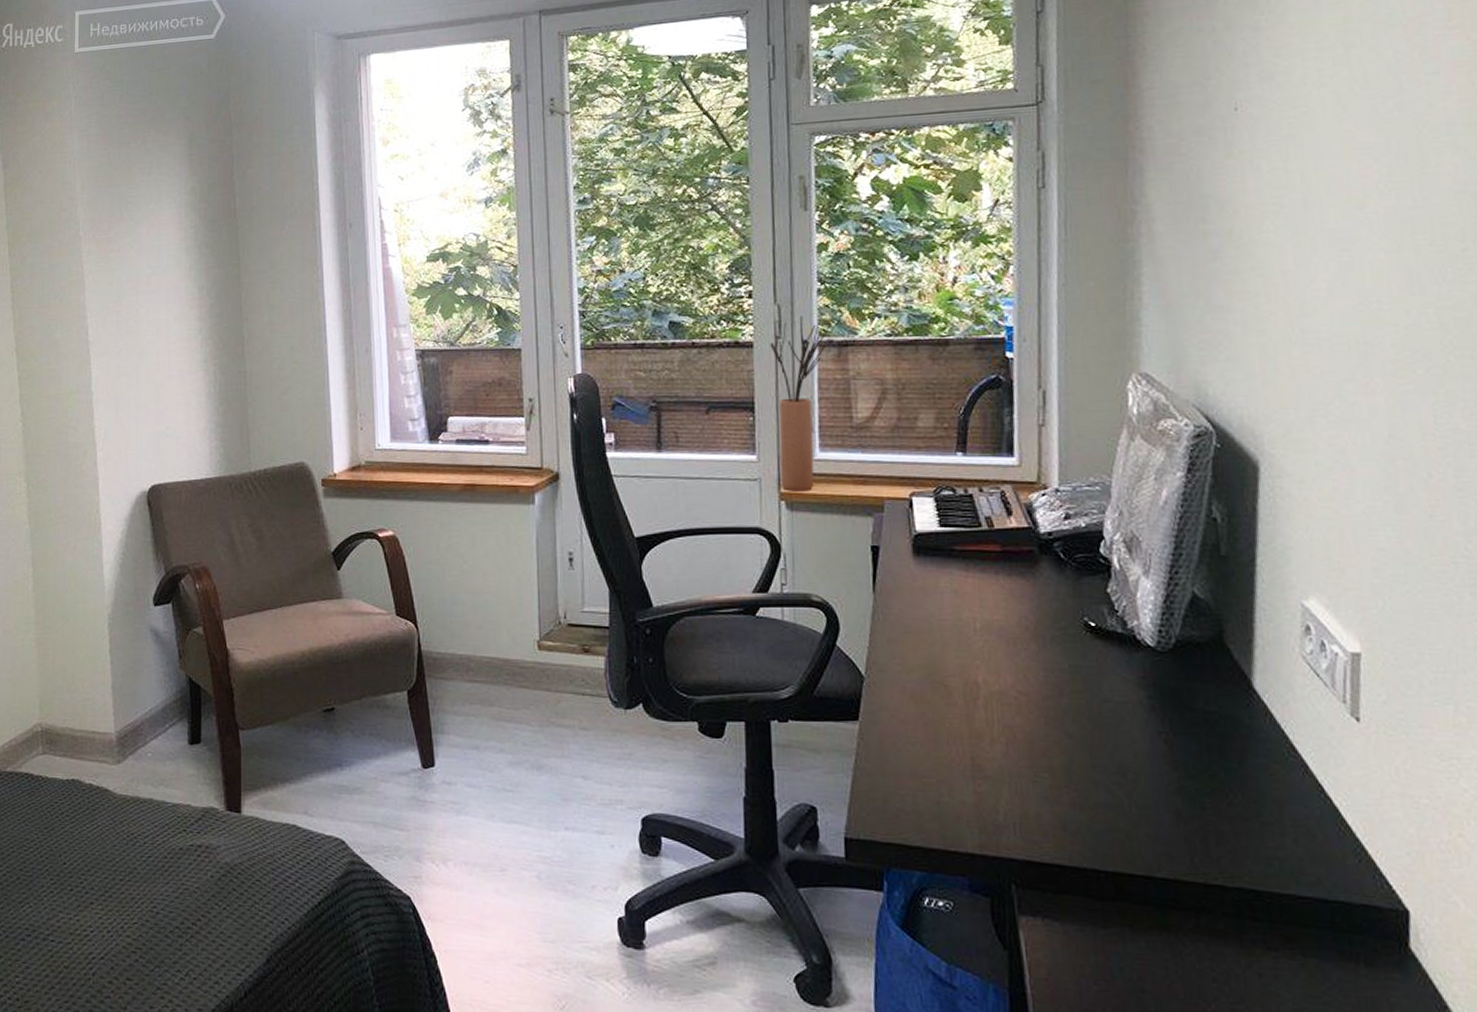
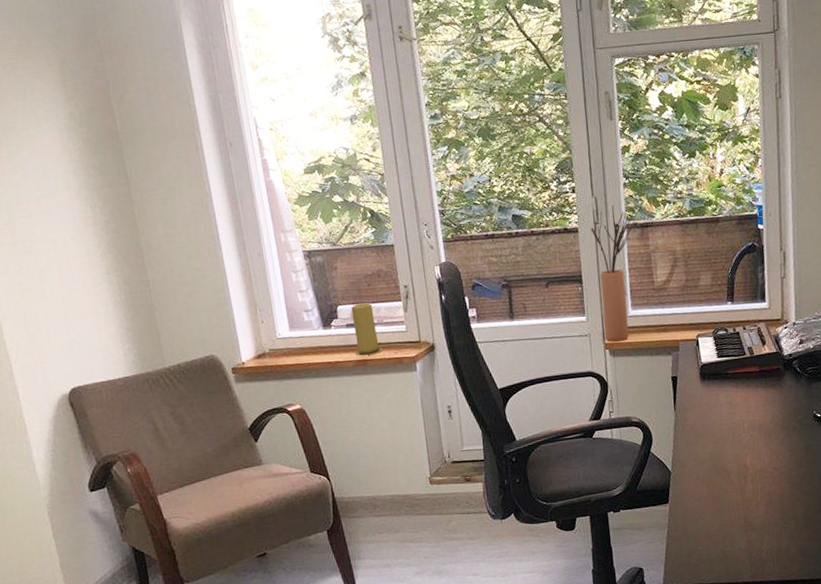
candle: none [462,414,497,480] -> present [351,302,383,357]

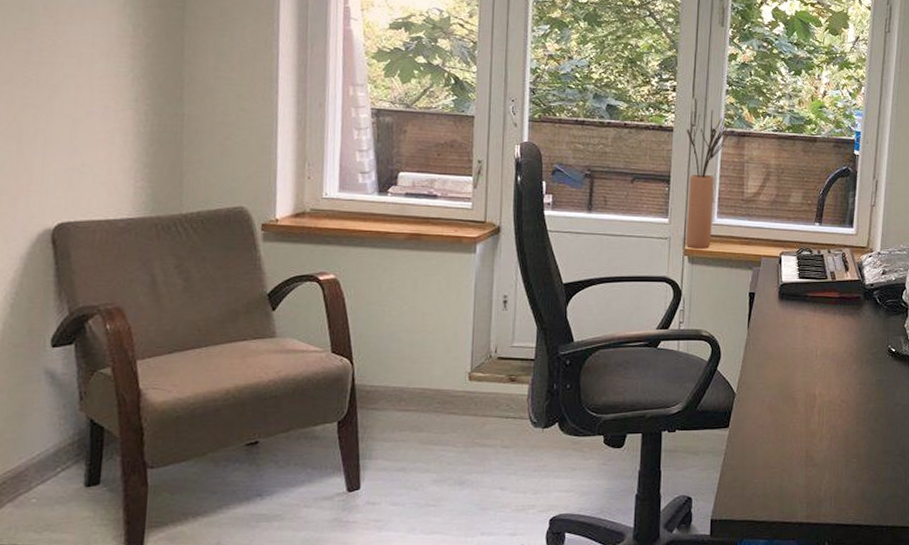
candle: present [351,302,383,357] -> none [409,171,442,230]

